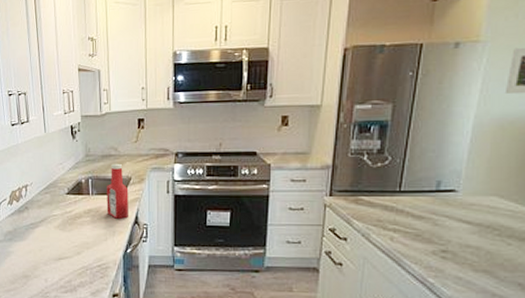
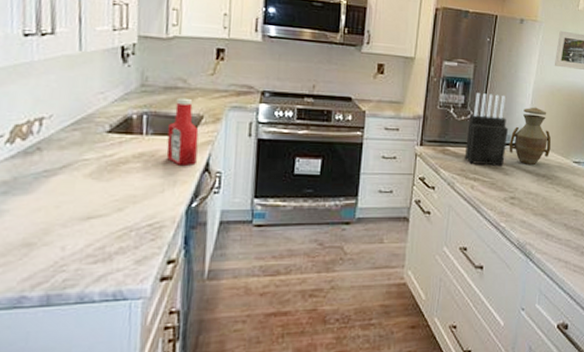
knife block: none [381,135,439,216] -> present [464,93,509,166]
vase: none [439,146,499,213] -> present [509,107,551,164]

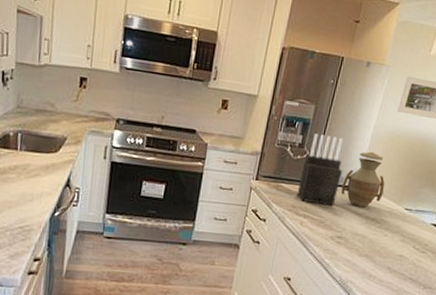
ketchup bottle: present [166,97,199,166] -> none [36,120,63,180]

